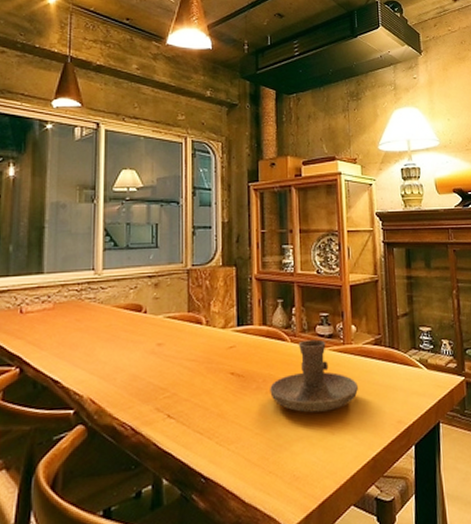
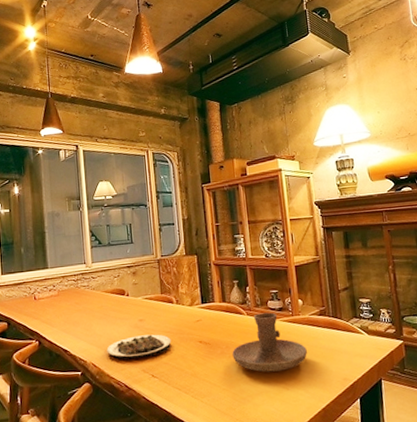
plate: none [111,362,196,395] -> present [106,334,171,360]

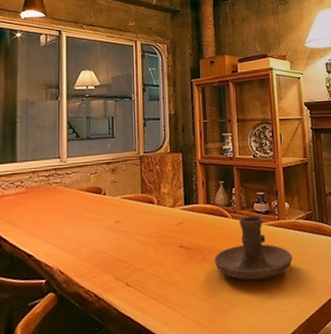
plate: present [106,334,171,360] -> none [77,237,150,266]

